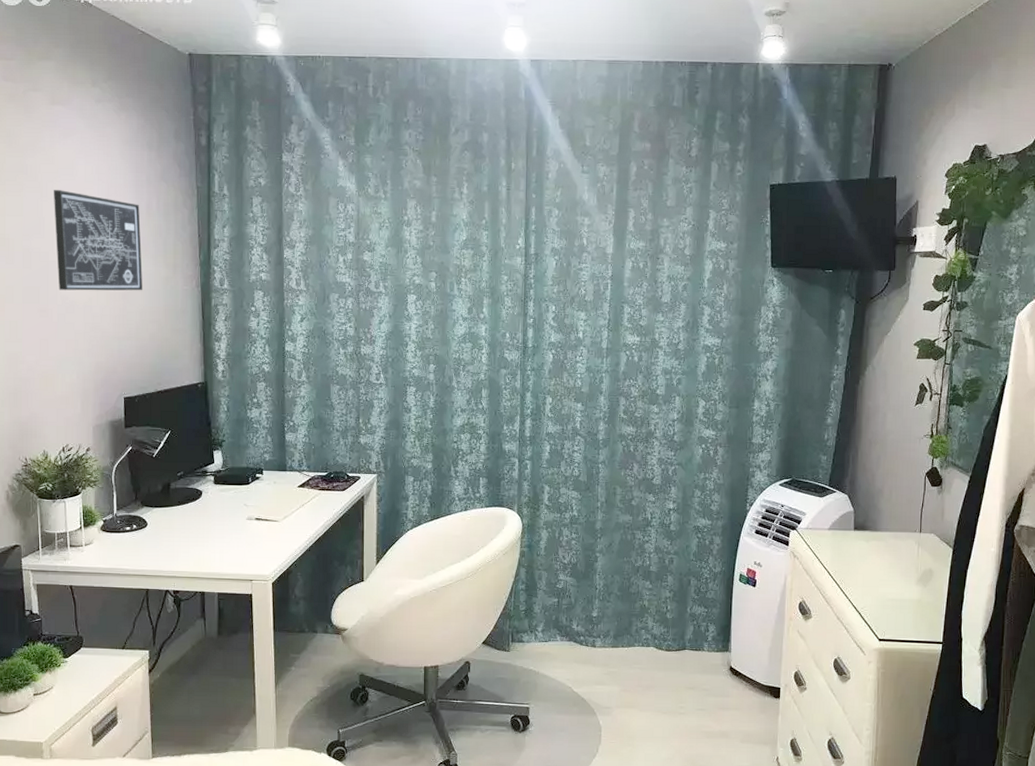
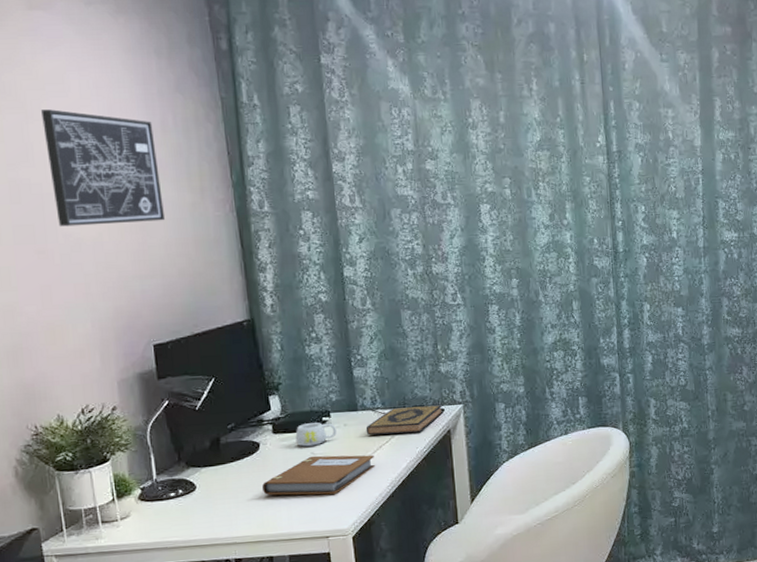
notebook: none [201,507,297,543] -> present [262,455,375,495]
mug: none [232,478,267,499] -> present [295,422,337,447]
hardback book: none [292,472,359,496] -> present [366,405,443,436]

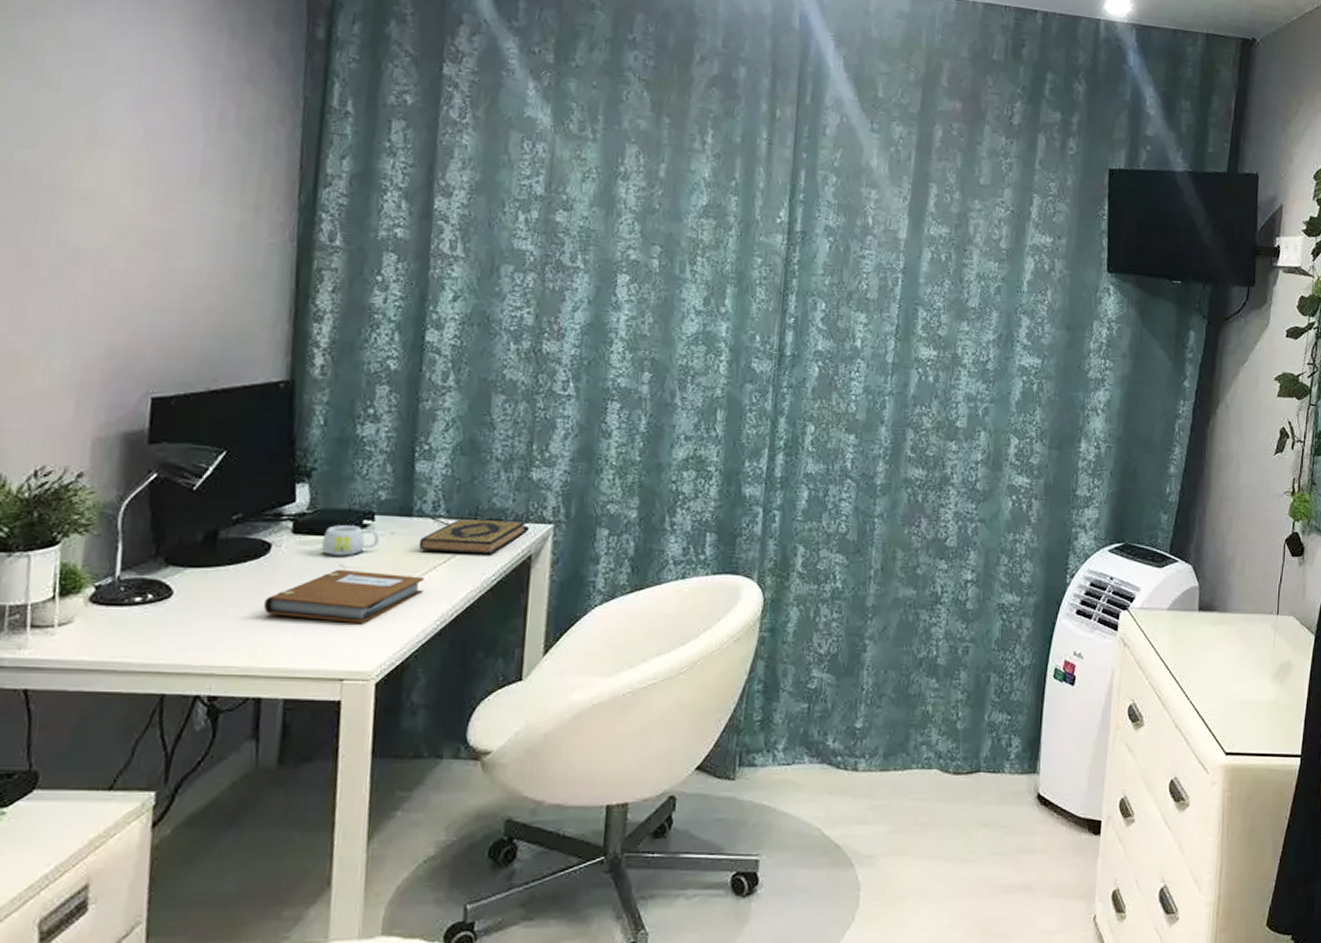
wall art: present [41,109,165,227] -> none [54,79,208,240]

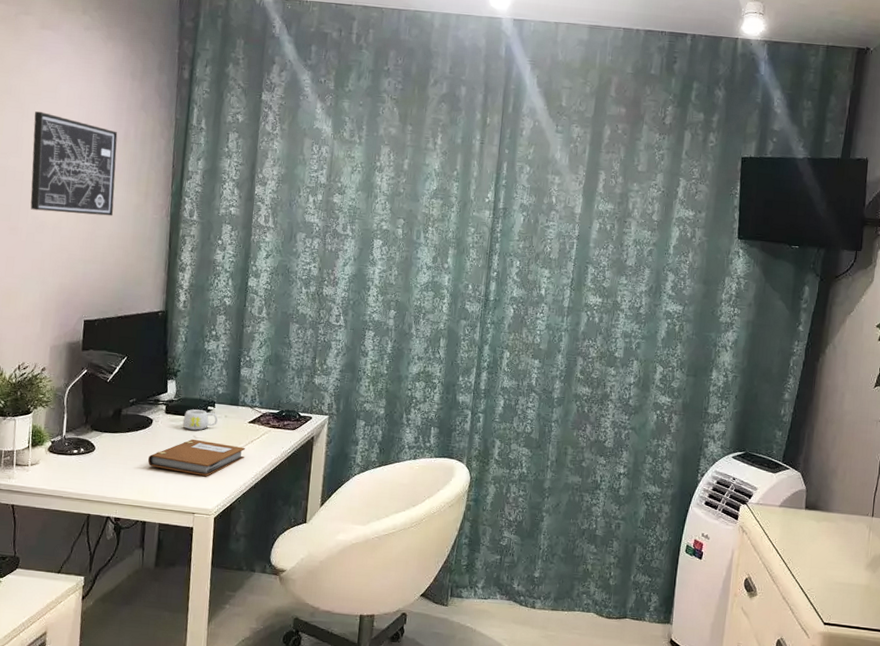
wall art: none [54,79,208,240] -> present [30,111,118,216]
hardback book: present [418,519,526,555] -> none [242,409,311,435]

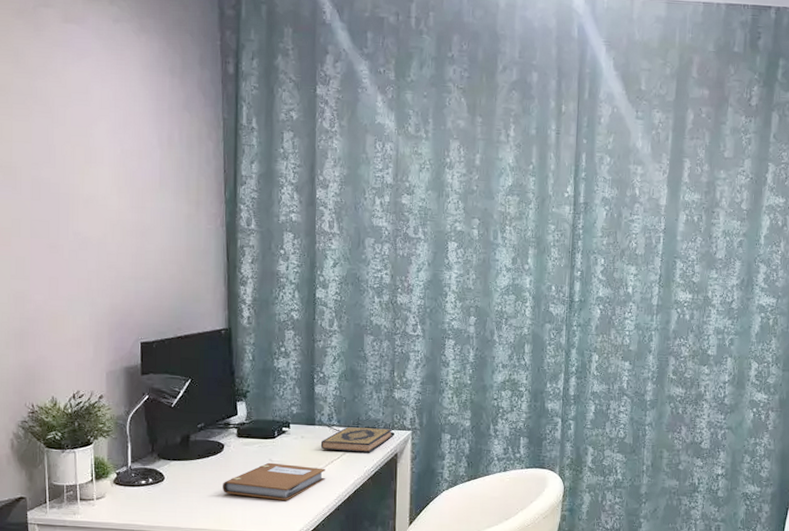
wall art: present [30,111,118,216] -> none [66,116,163,229]
mug: present [182,409,218,431] -> none [256,431,294,453]
hardback book: none [242,409,311,435] -> present [320,427,392,453]

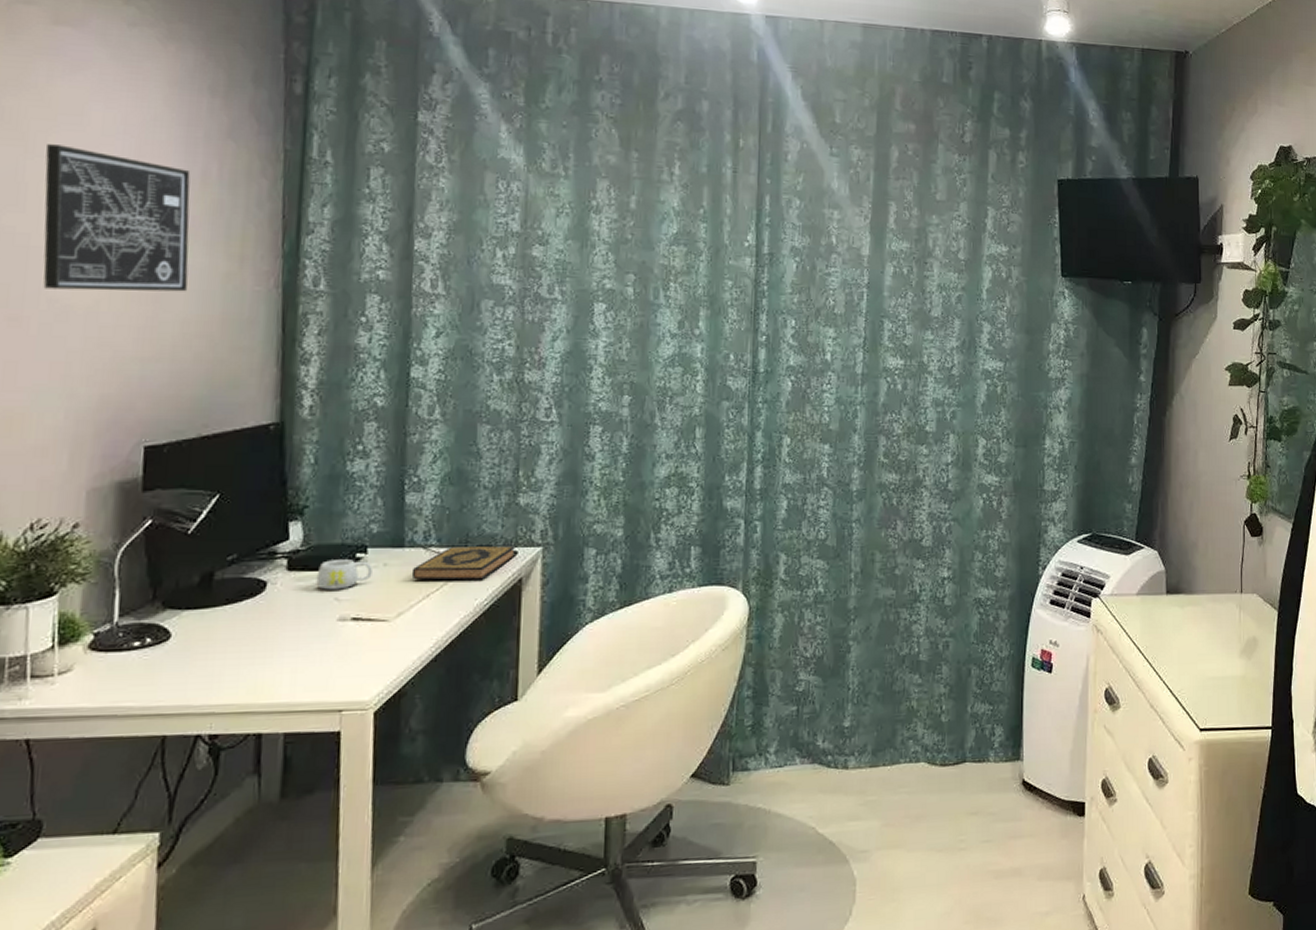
wall art: none [66,116,163,229] -> present [43,144,191,292]
notebook: present [223,462,325,500] -> none [262,602,418,654]
mug: none [256,431,294,453] -> present [316,560,373,590]

